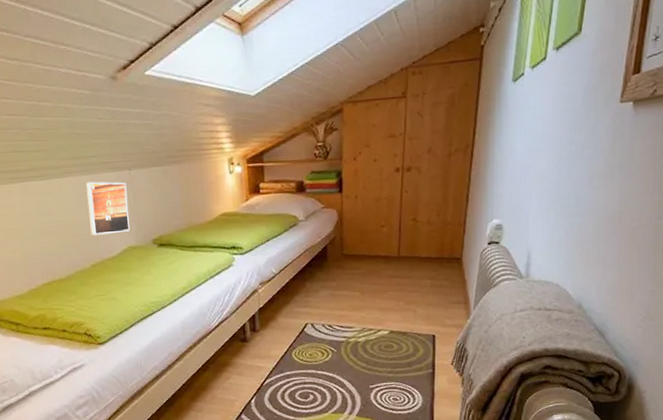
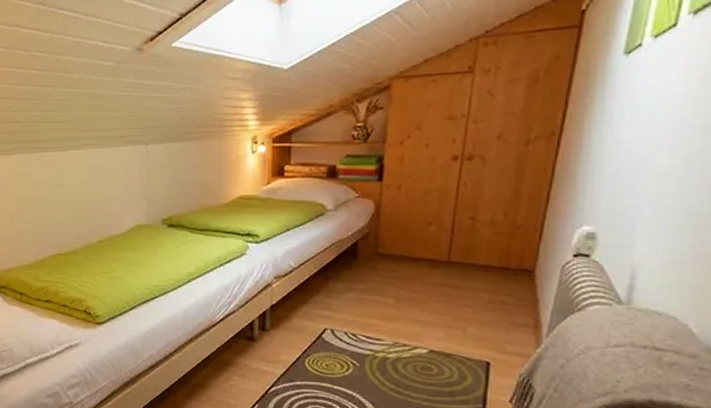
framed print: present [85,181,130,235] -> none [101,155,141,210]

